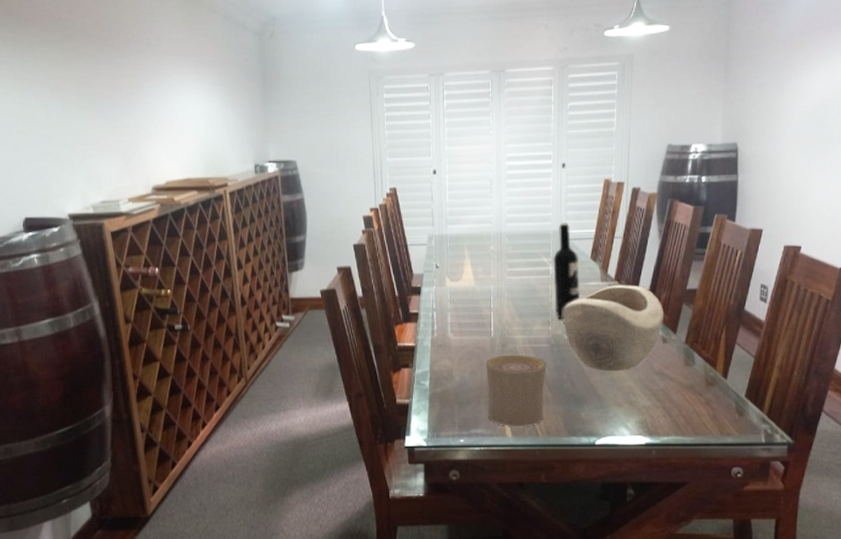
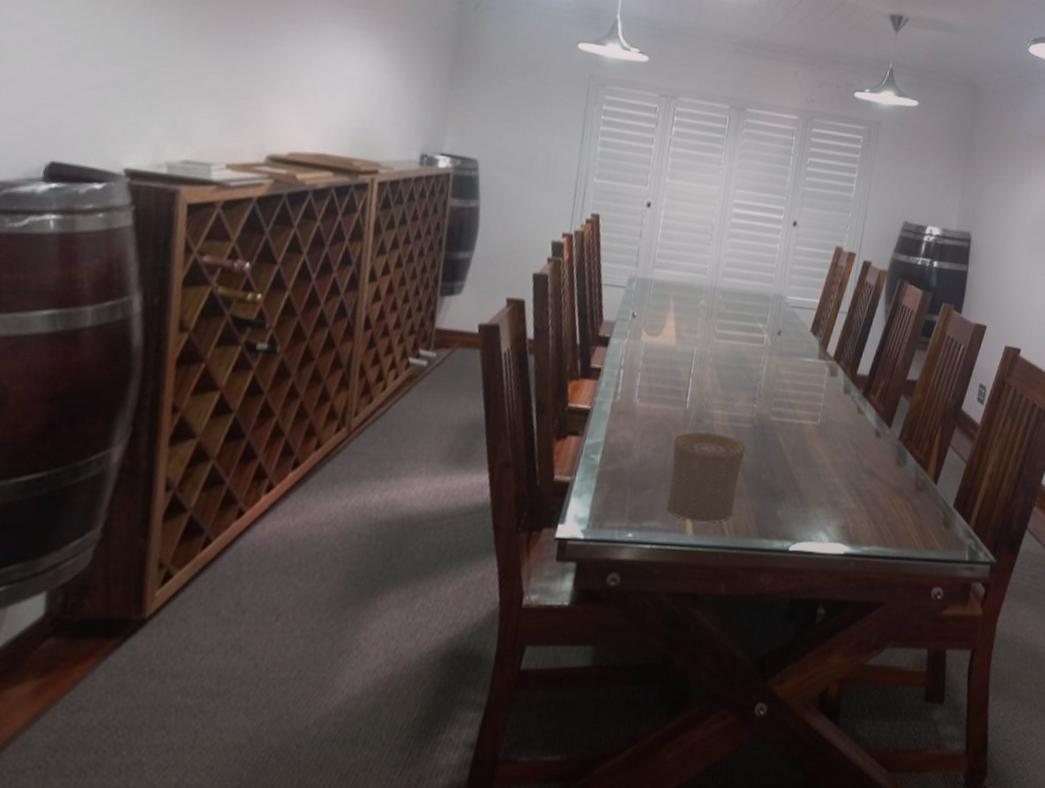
wine bottle: present [553,223,581,319] -> none [763,287,799,397]
decorative bowl: present [563,285,665,372] -> none [771,365,881,465]

